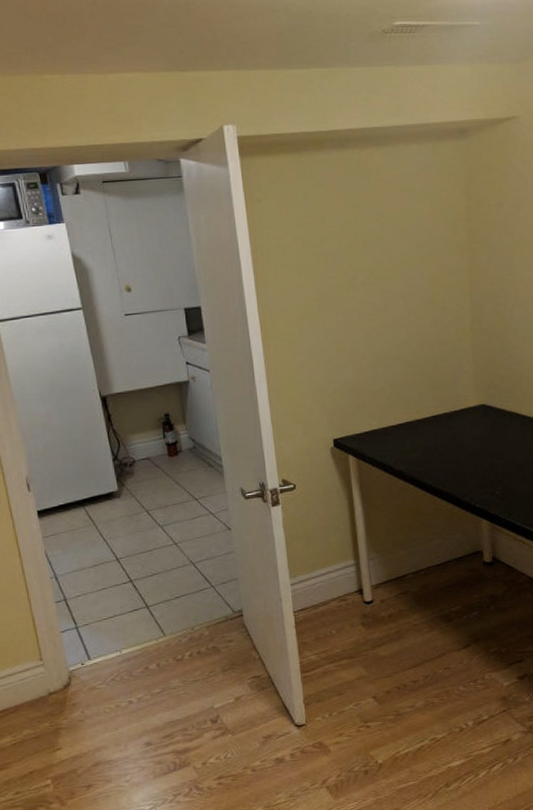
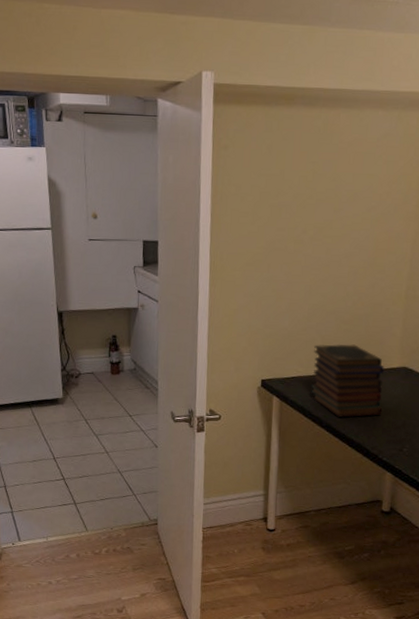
book stack: none [384,388,467,468] -> present [310,343,385,418]

